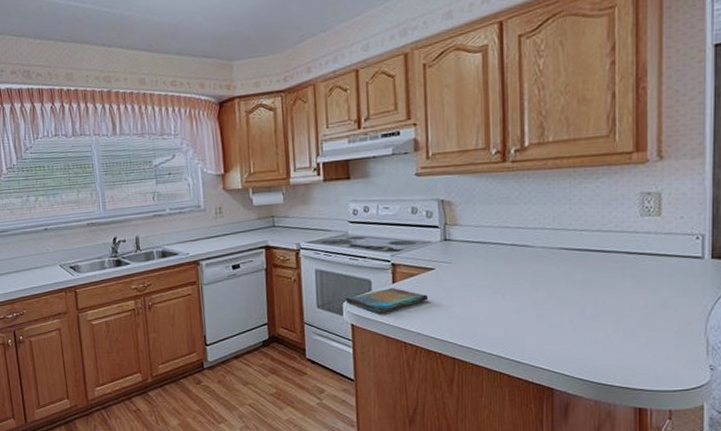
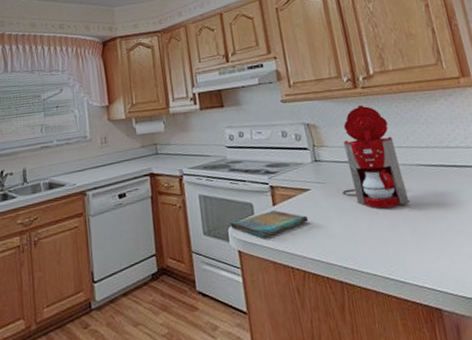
coffee maker: none [470,181,542,291] -> present [342,105,410,209]

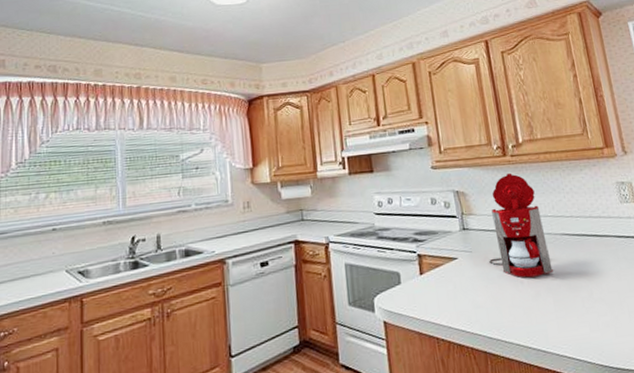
dish towel: present [230,209,309,238] -> none [376,279,455,308]

